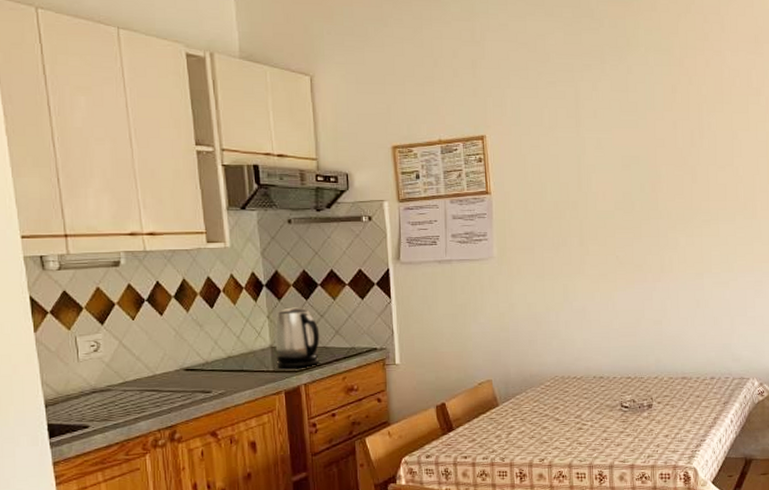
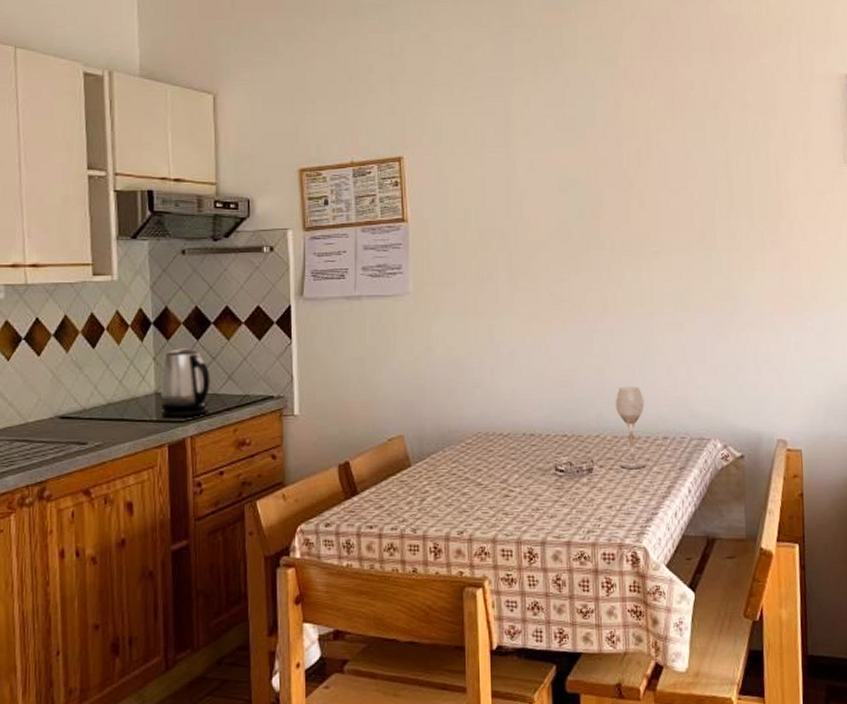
wineglass: none [671,335,696,404] -> present [615,386,646,468]

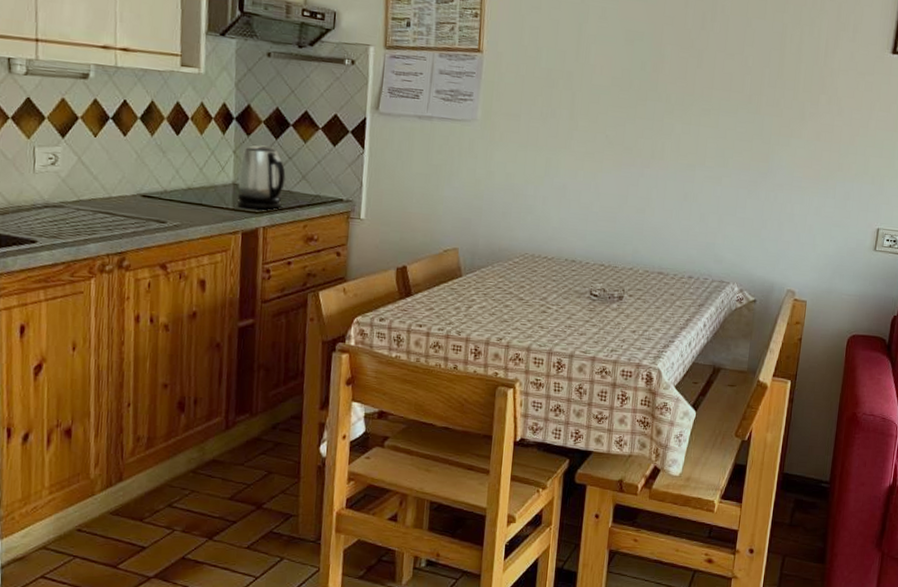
wineglass: present [615,386,646,468] -> none [647,228,677,301]

